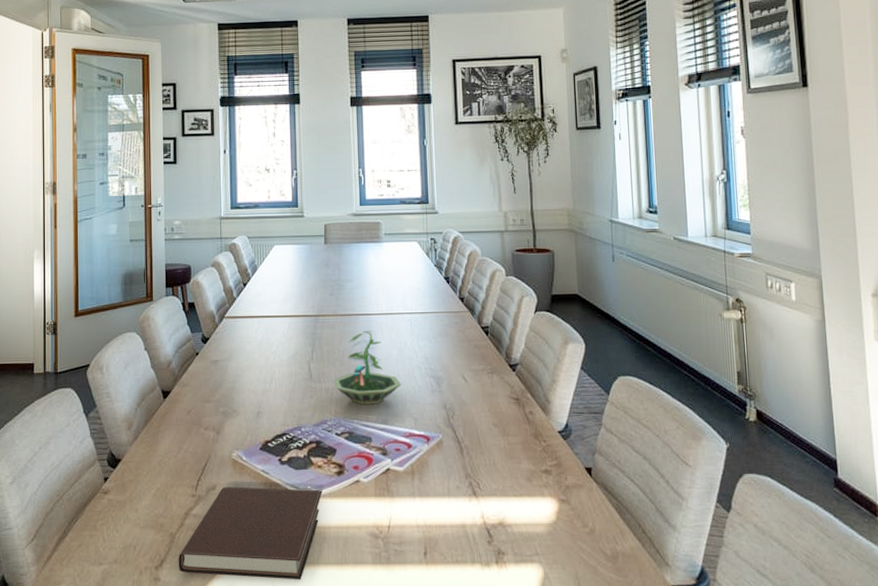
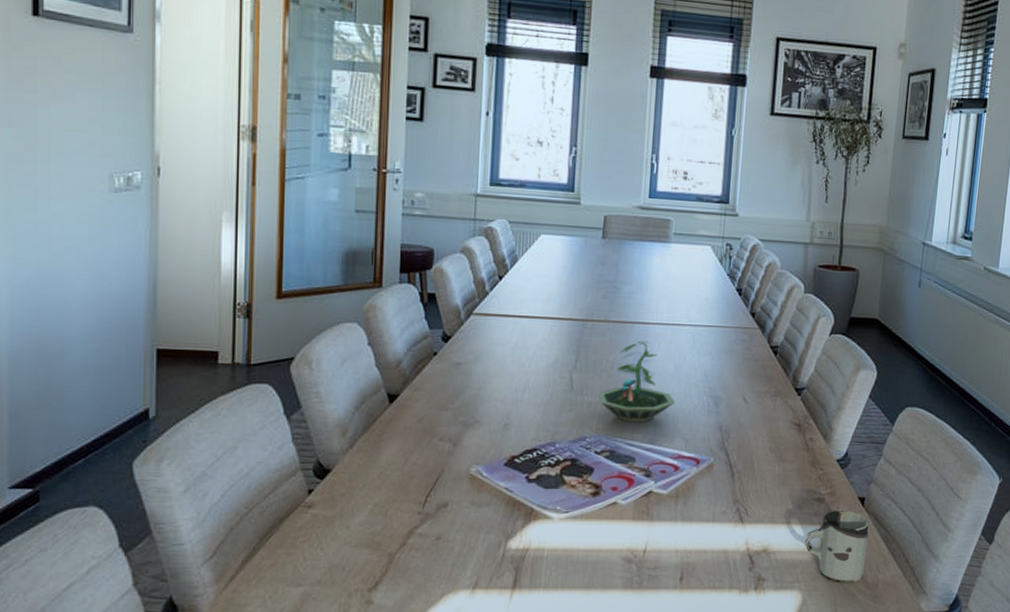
notebook: present [178,487,323,580] -> none [396,504,574,604]
cup: none [539,482,602,555] -> present [805,511,869,583]

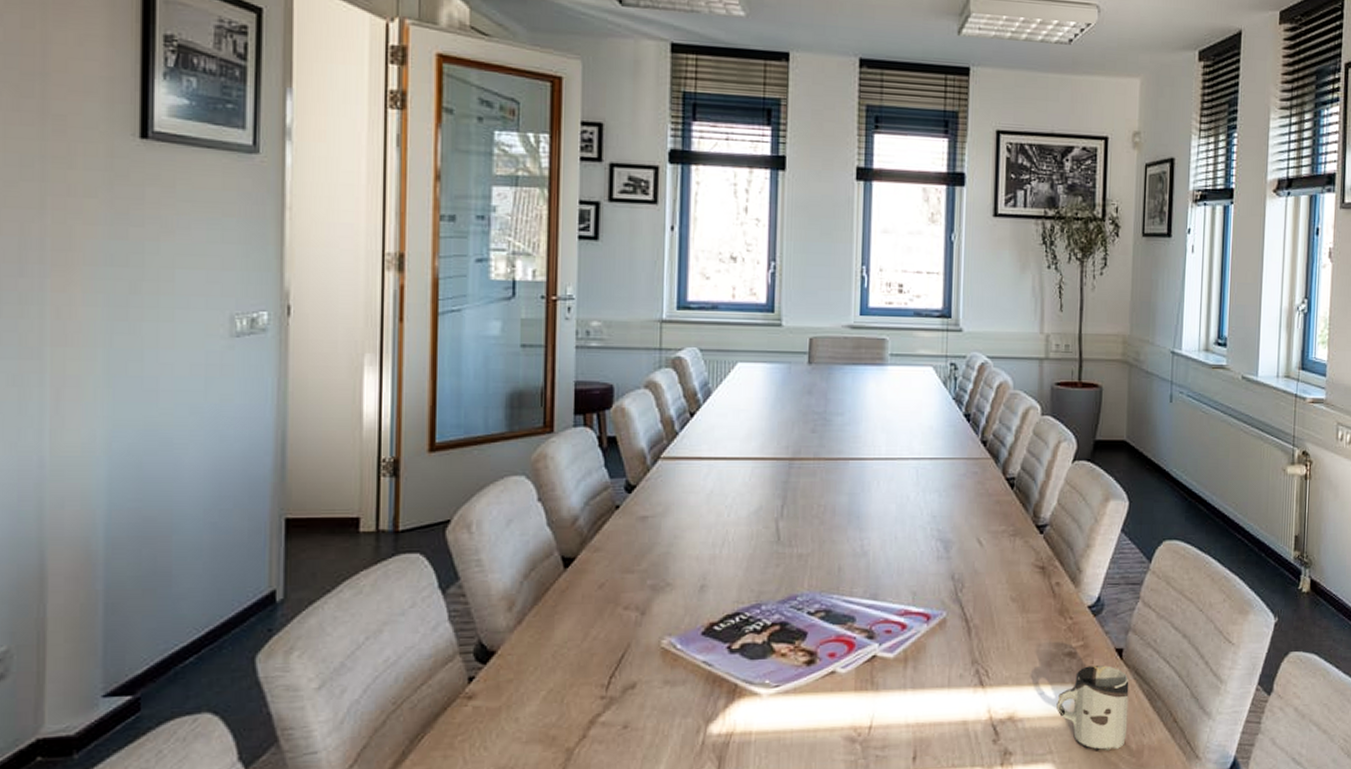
terrarium: present [598,341,675,422] -> none [809,479,899,575]

